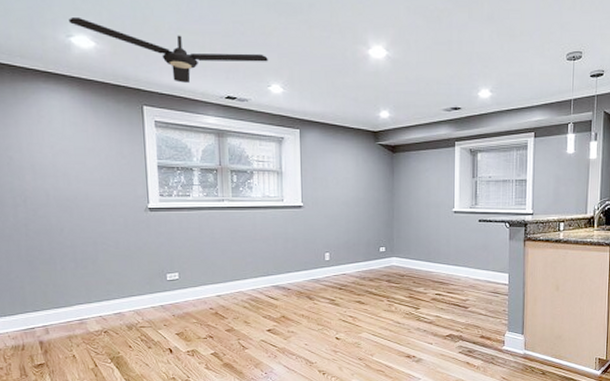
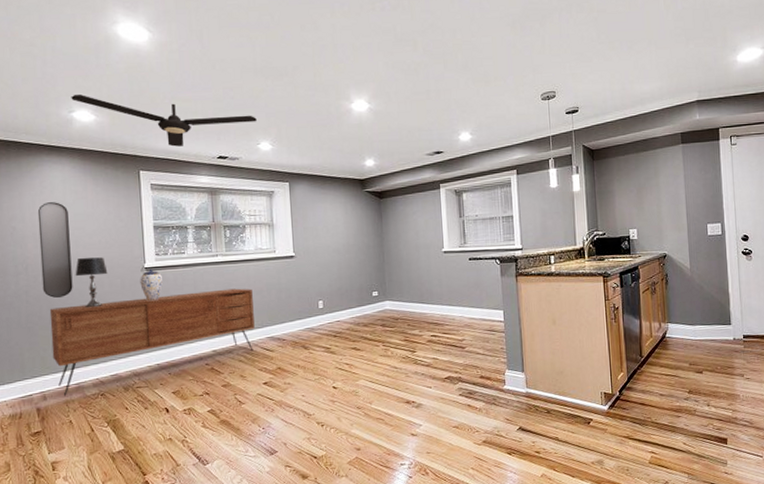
home mirror: none [35,133,74,233] -> present [37,202,73,298]
sideboard: none [50,235,260,331] -> present [49,288,255,396]
table lamp: none [76,194,110,246] -> present [75,257,108,308]
decorative urn: none [143,209,168,242] -> present [140,268,164,301]

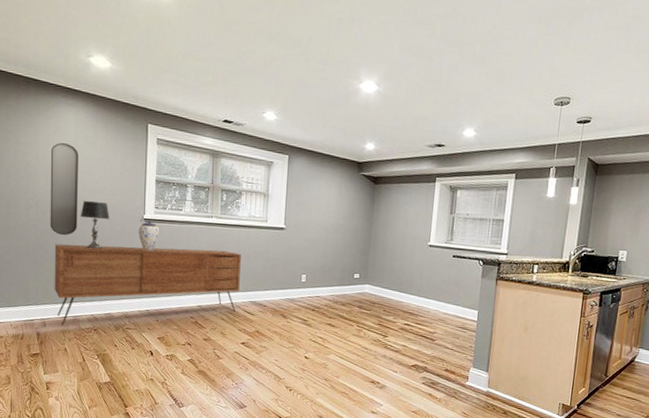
ceiling fan: present [71,95,257,147] -> none [90,40,265,105]

